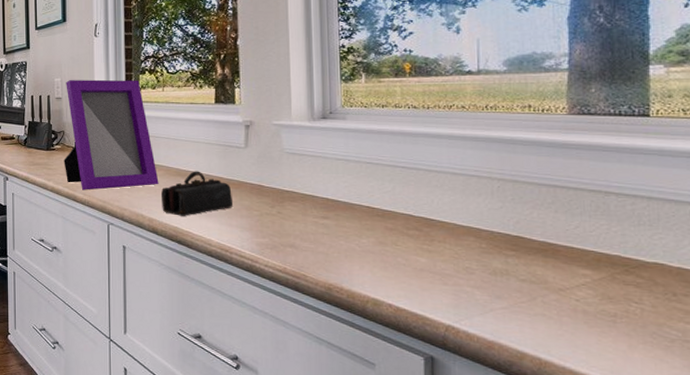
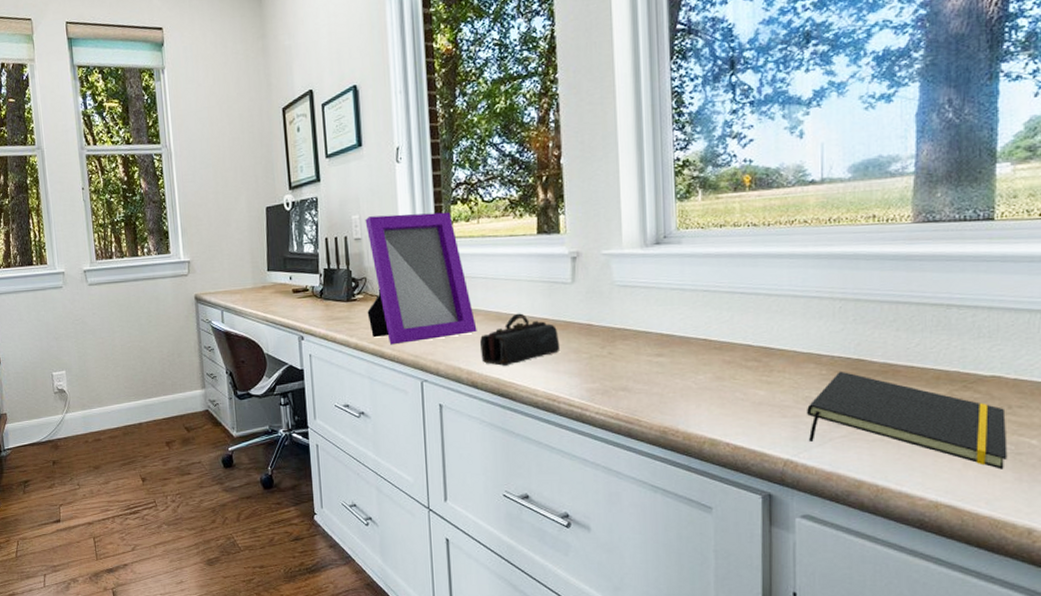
notepad: none [468,246,675,355] -> present [807,371,1008,470]

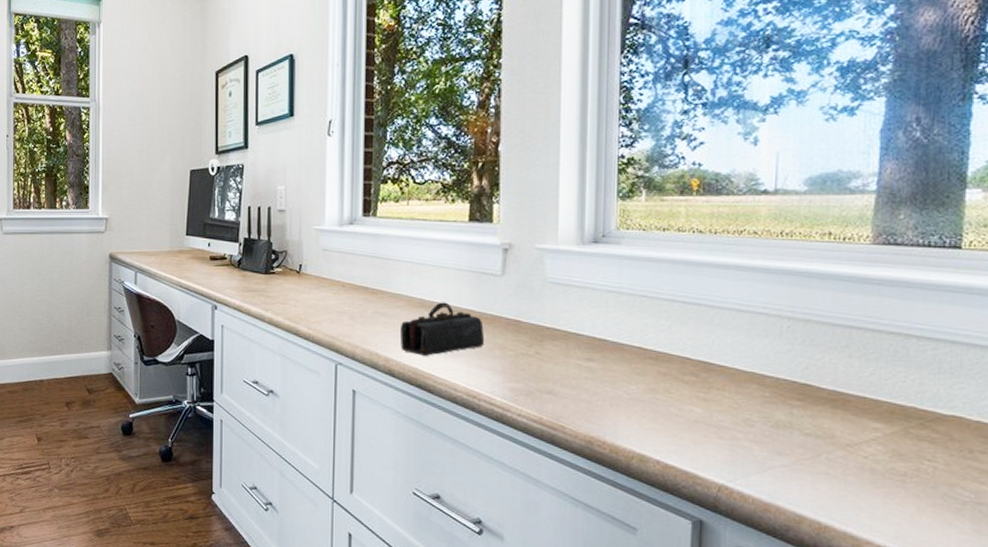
picture frame: present [365,212,477,345] -> none [285,189,398,323]
notepad: present [807,371,1008,470] -> none [746,394,967,519]

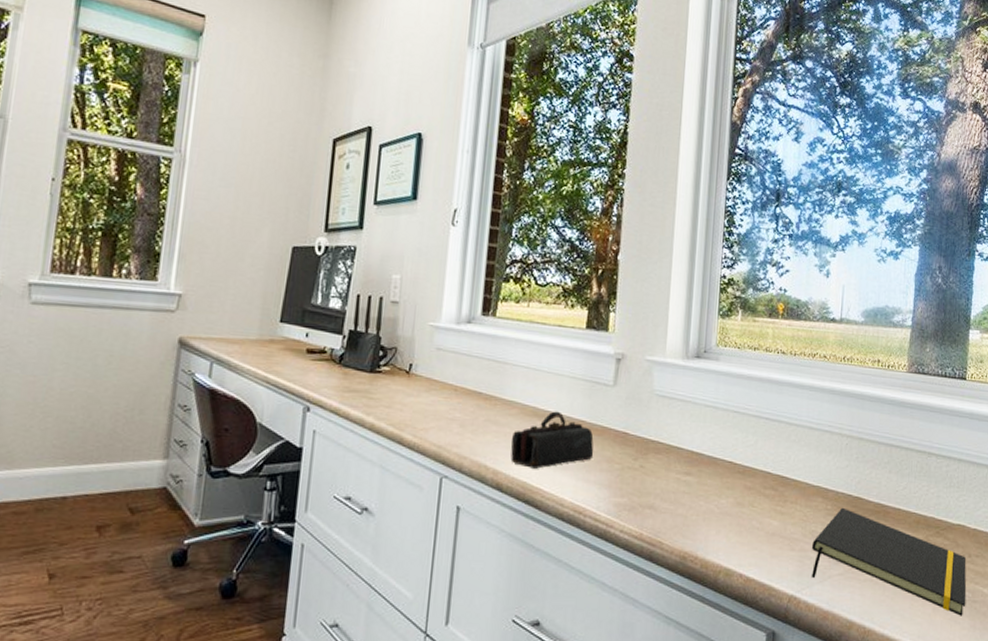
notepad: none [746,394,967,519] -> present [812,507,967,616]

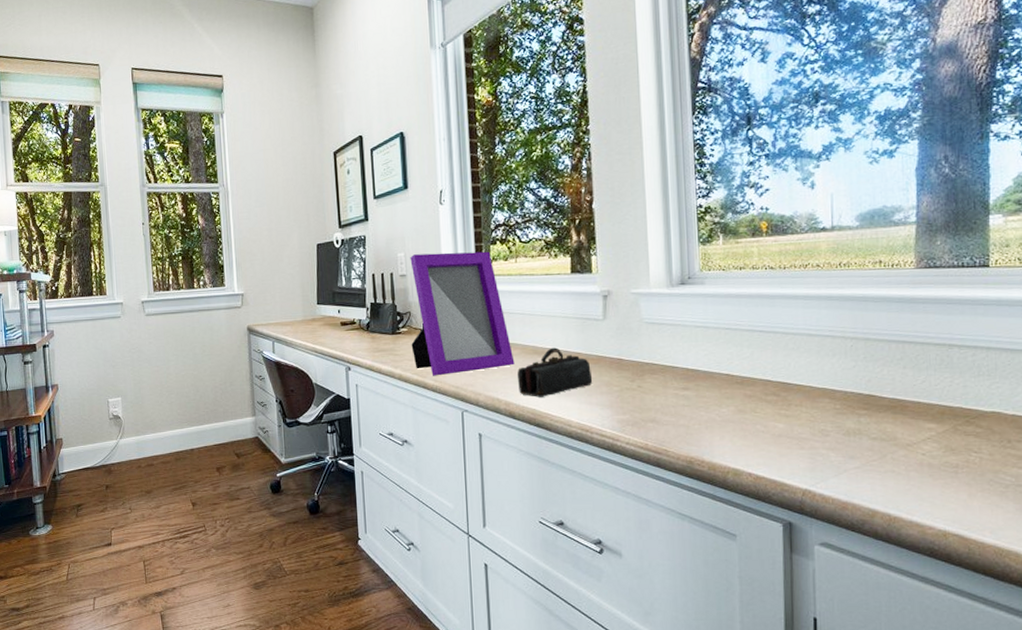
picture frame: none [391,279,511,431] -> present [410,251,515,376]
notepad: present [812,507,967,616] -> none [823,405,1009,500]

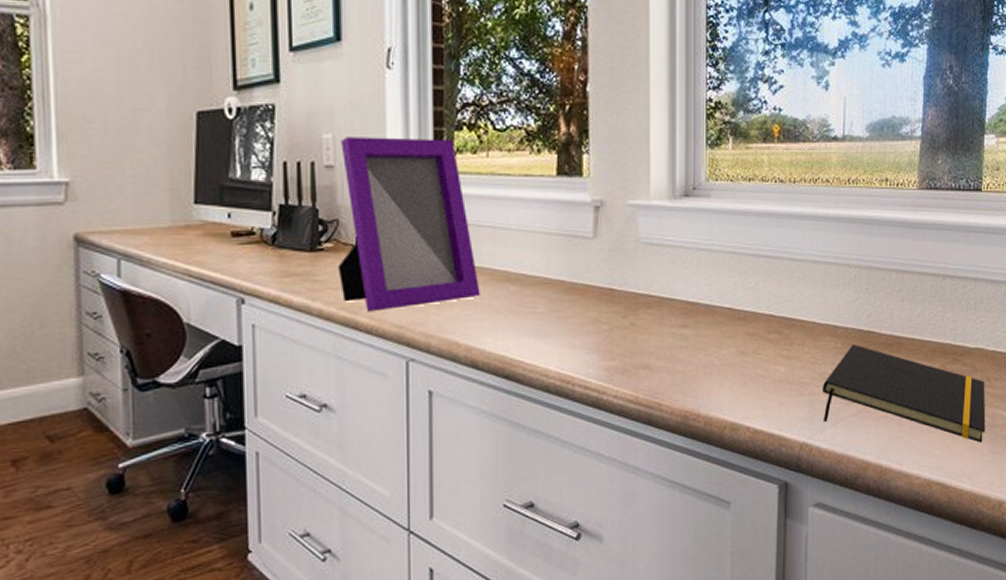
pencil case: present [518,347,593,397] -> none [484,273,578,340]
notepad: none [823,405,1009,500] -> present [823,343,986,443]

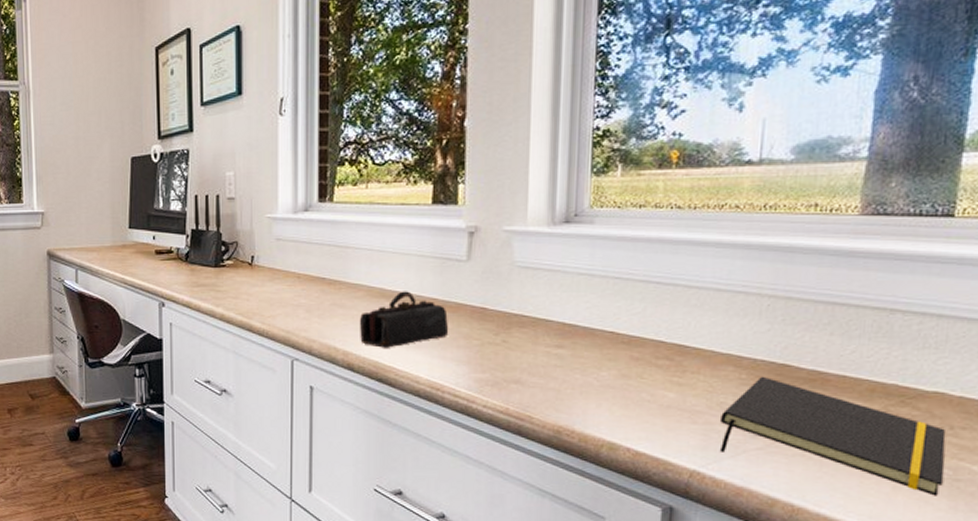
picture frame: present [338,137,480,312] -> none [237,173,357,318]
pencil case: none [484,273,578,340] -> present [360,291,449,348]

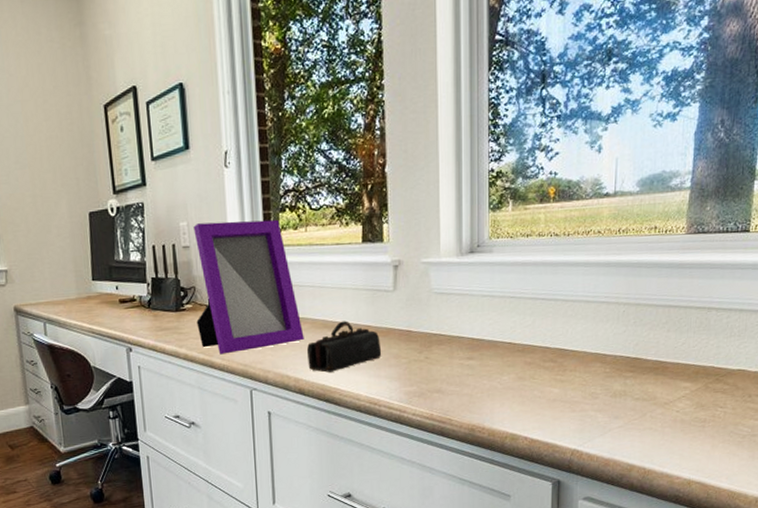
picture frame: none [237,173,357,318] -> present [193,219,304,355]
notepad: present [721,376,946,496] -> none [592,368,746,449]

